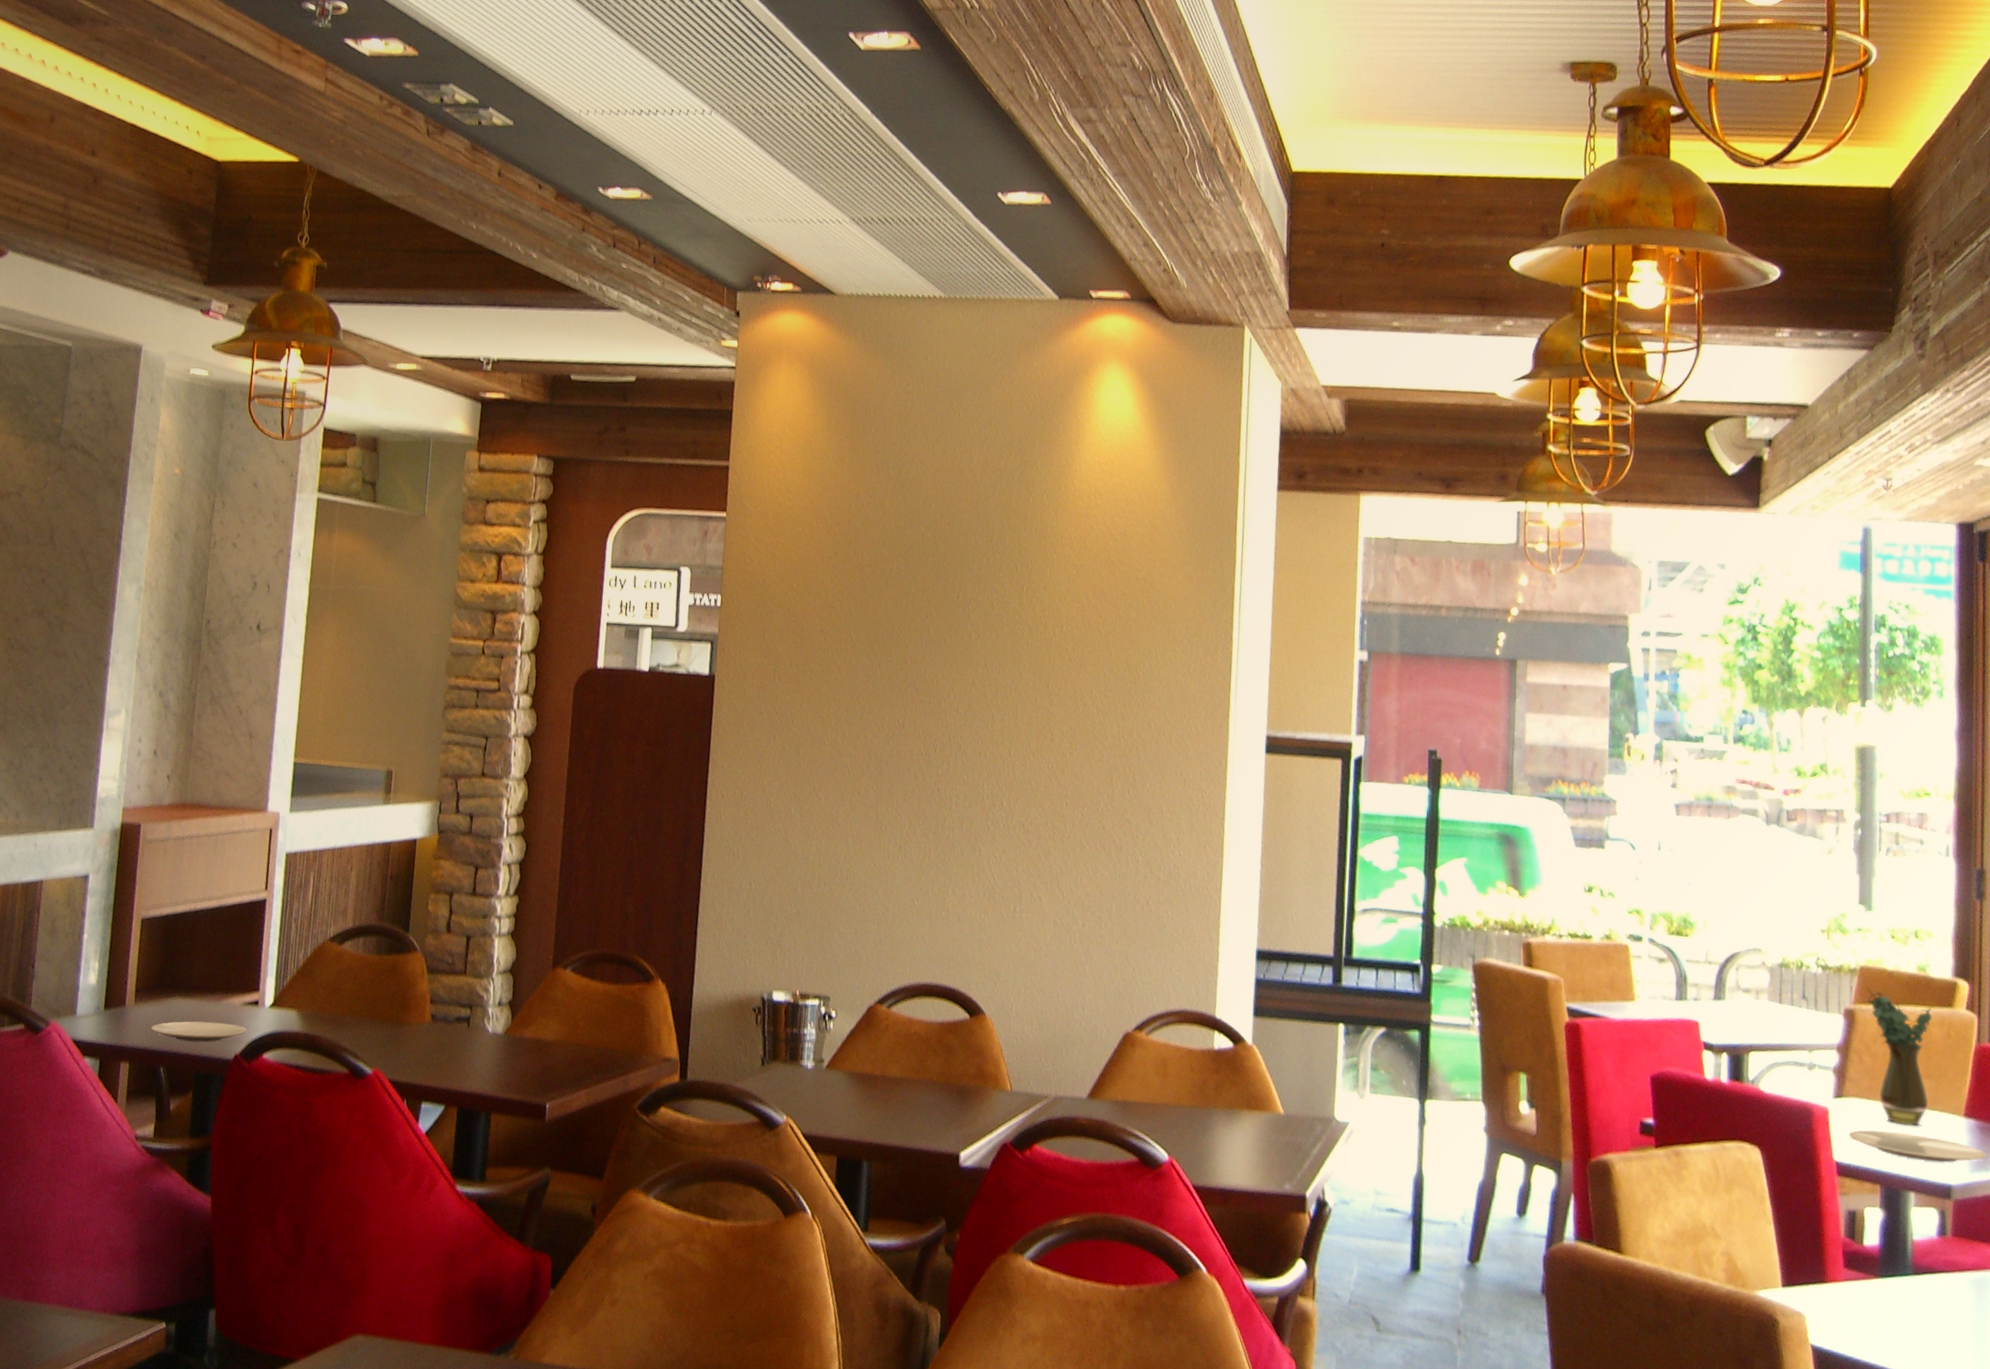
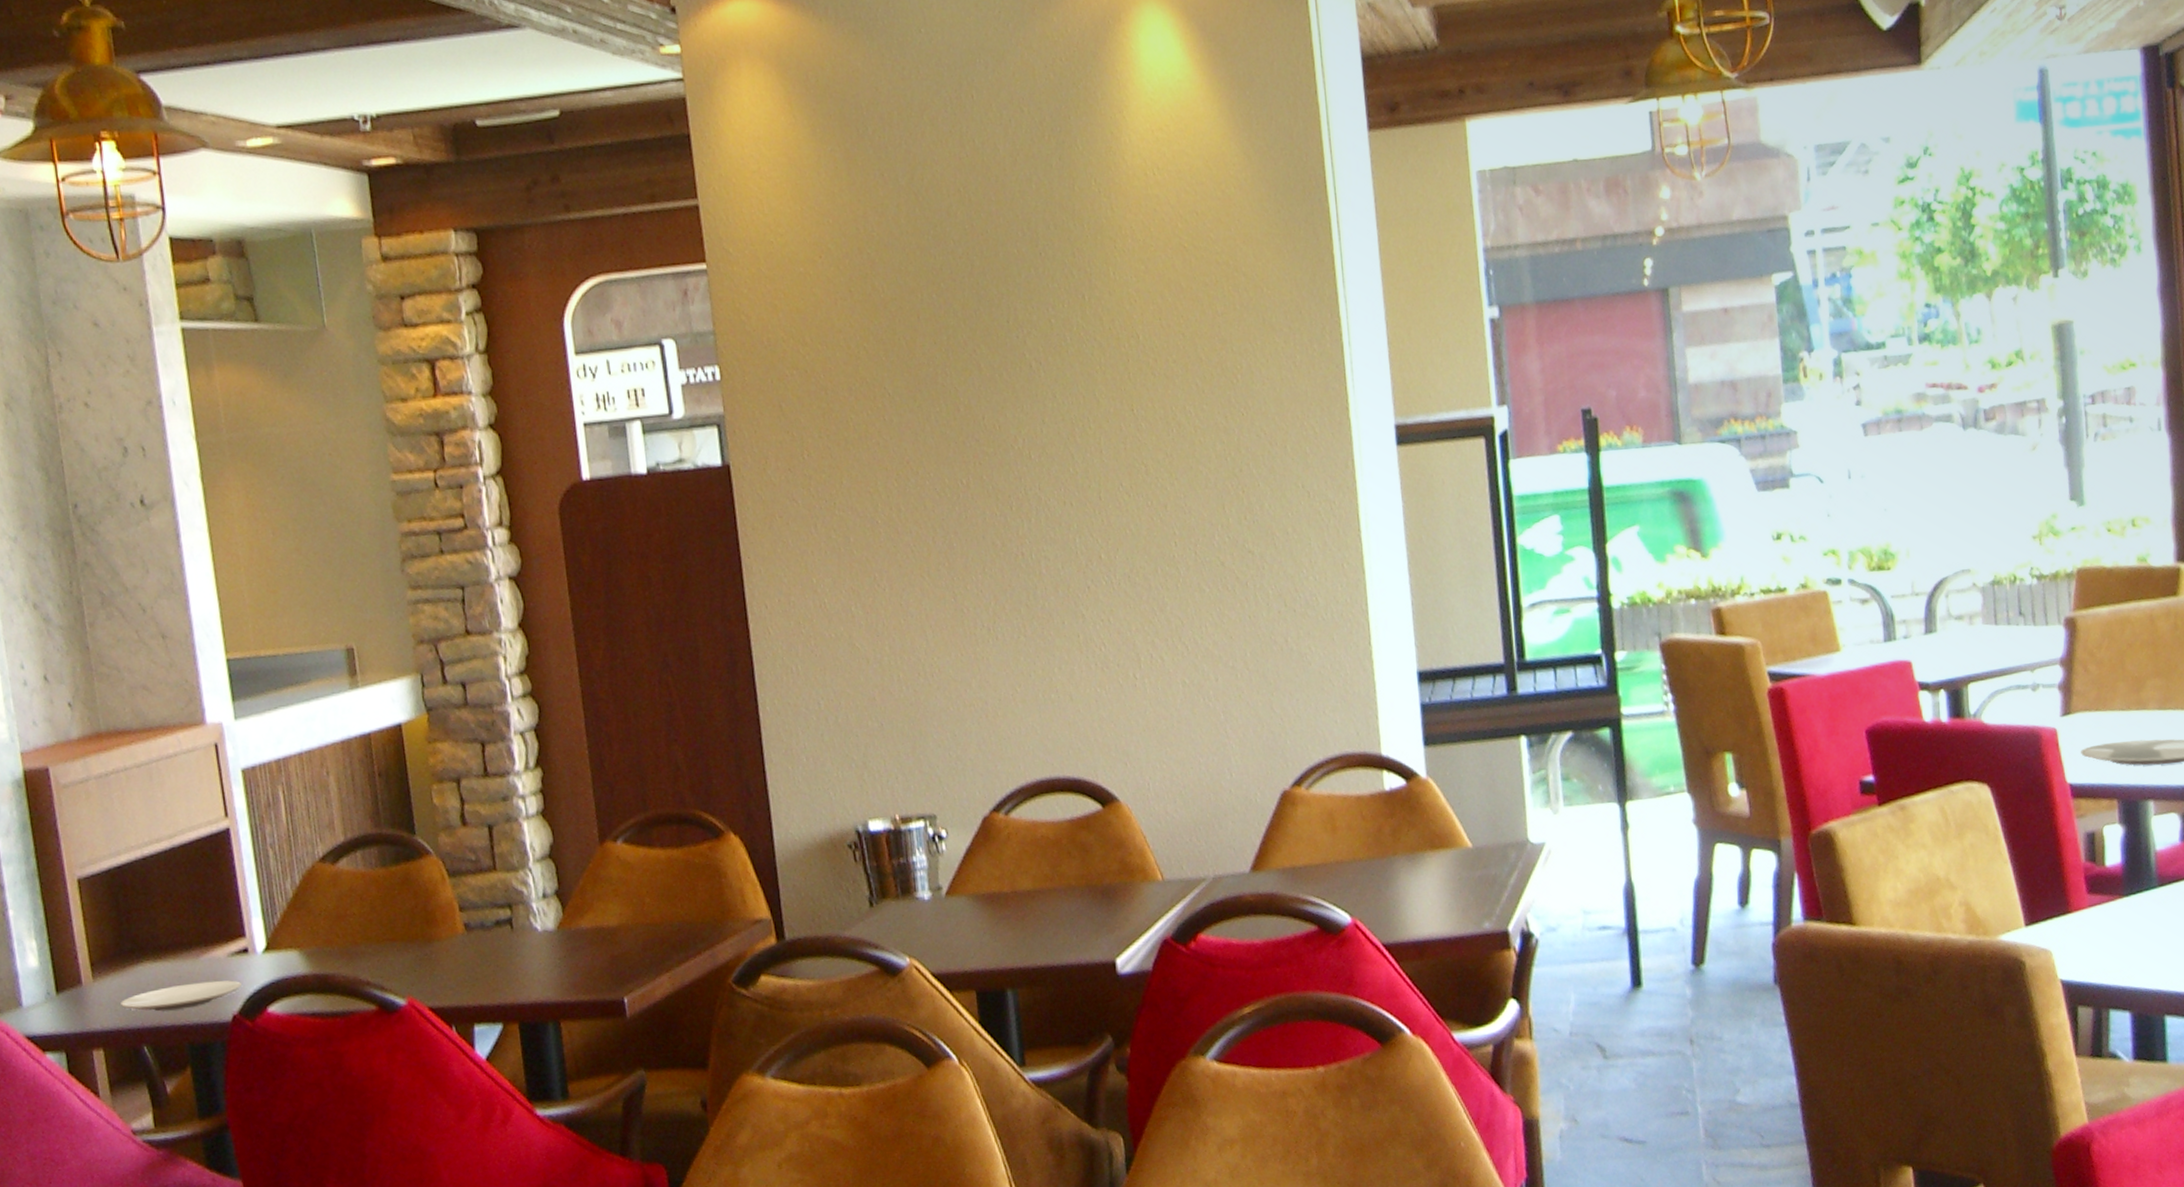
vase: present [1866,988,1933,1125] -> none [2086,591,2160,731]

